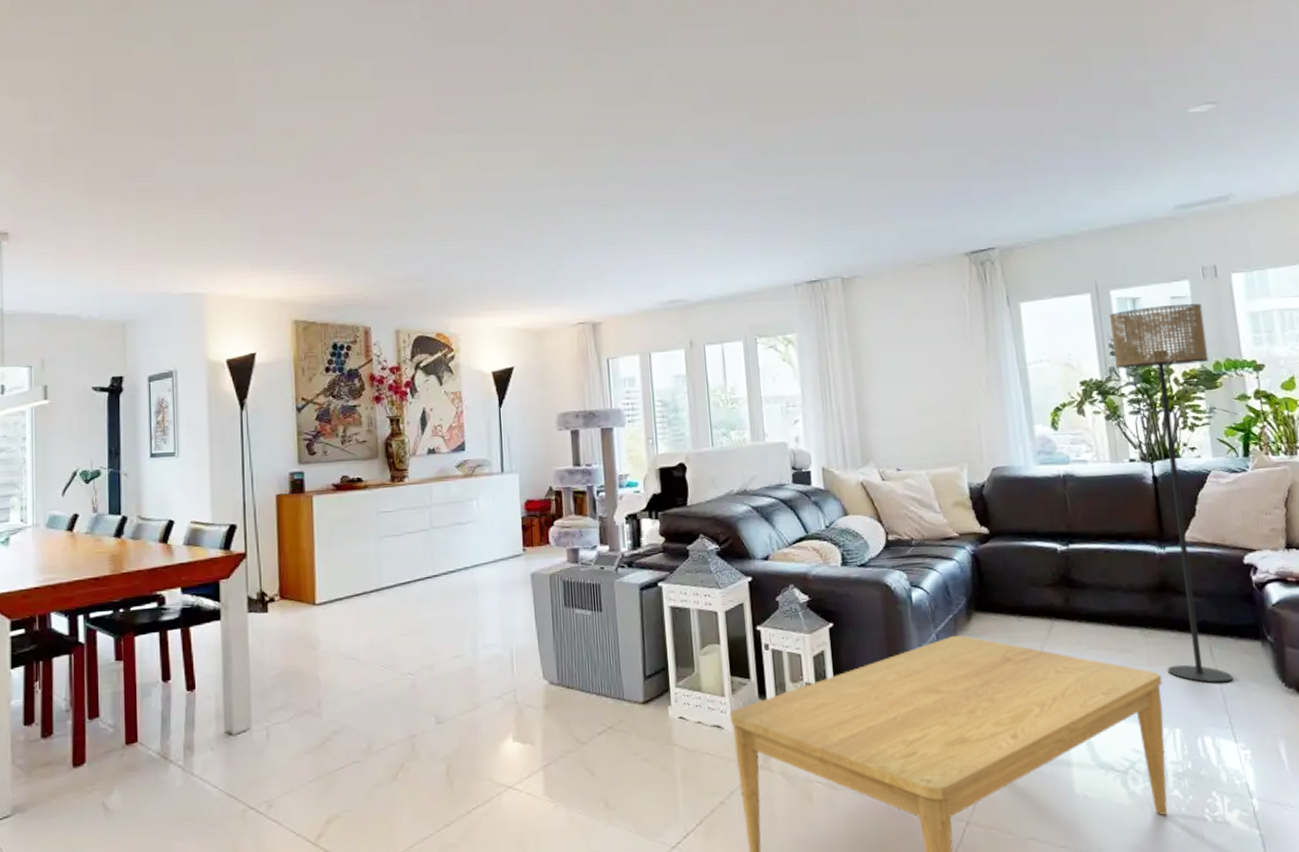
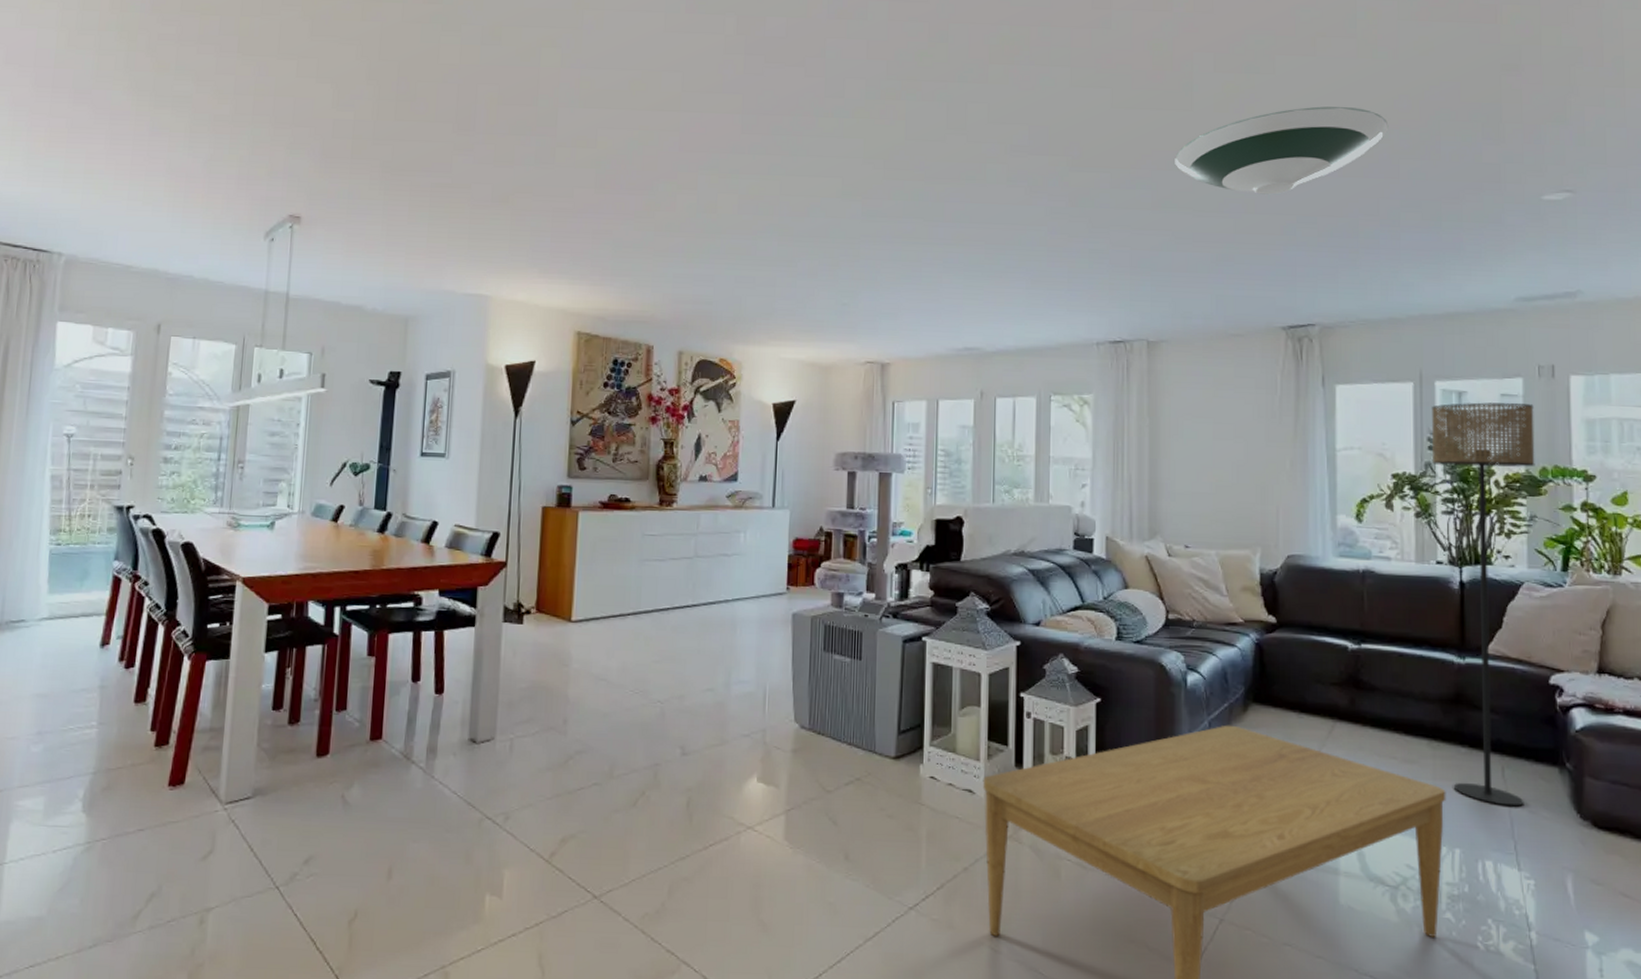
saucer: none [849,41,1043,130] -> present [1175,106,1389,195]

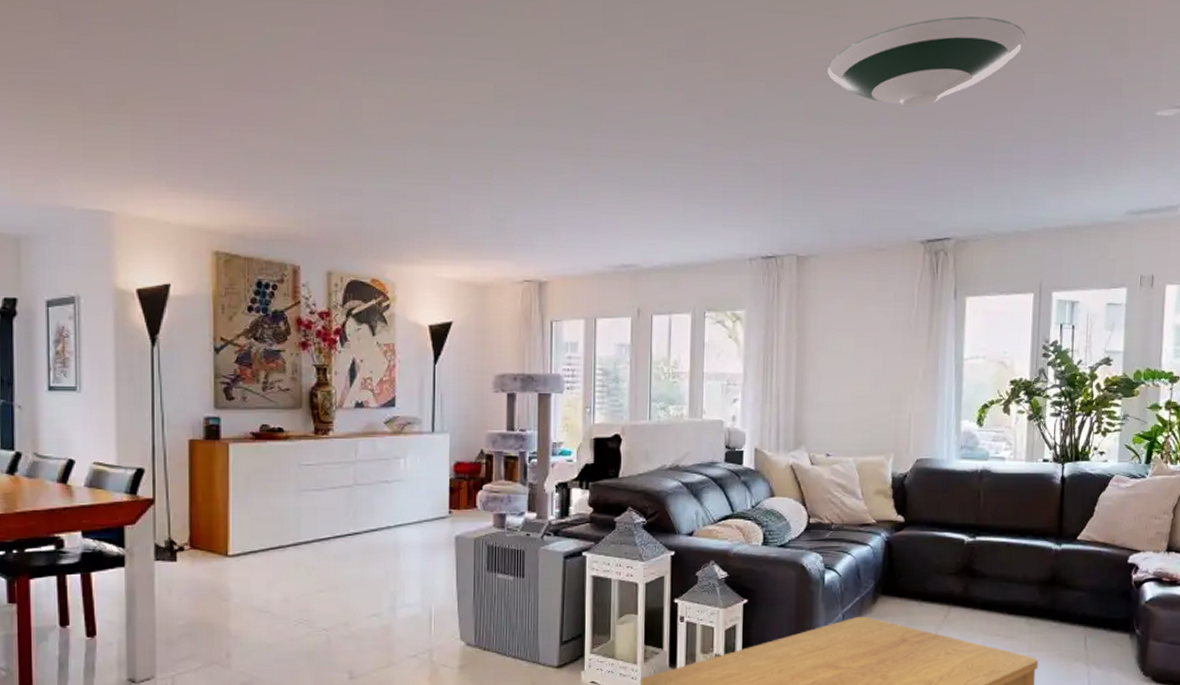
floor lamp: present [1431,402,1535,807] -> none [1044,311,1134,670]

